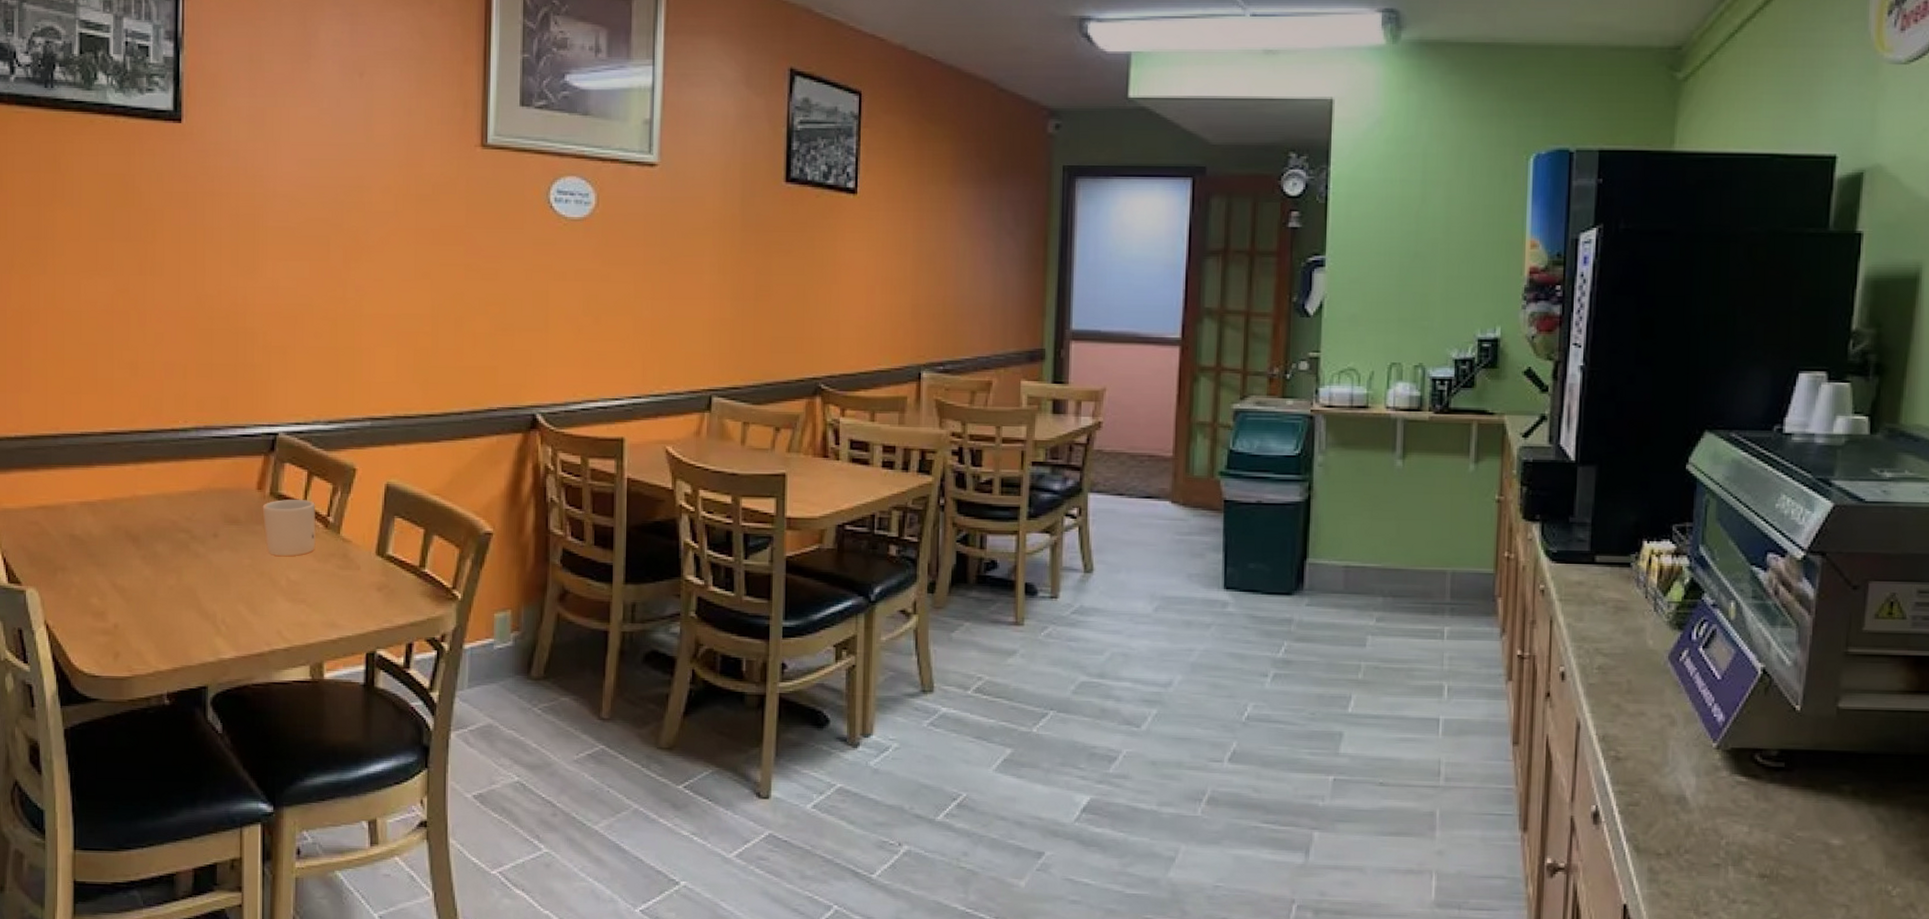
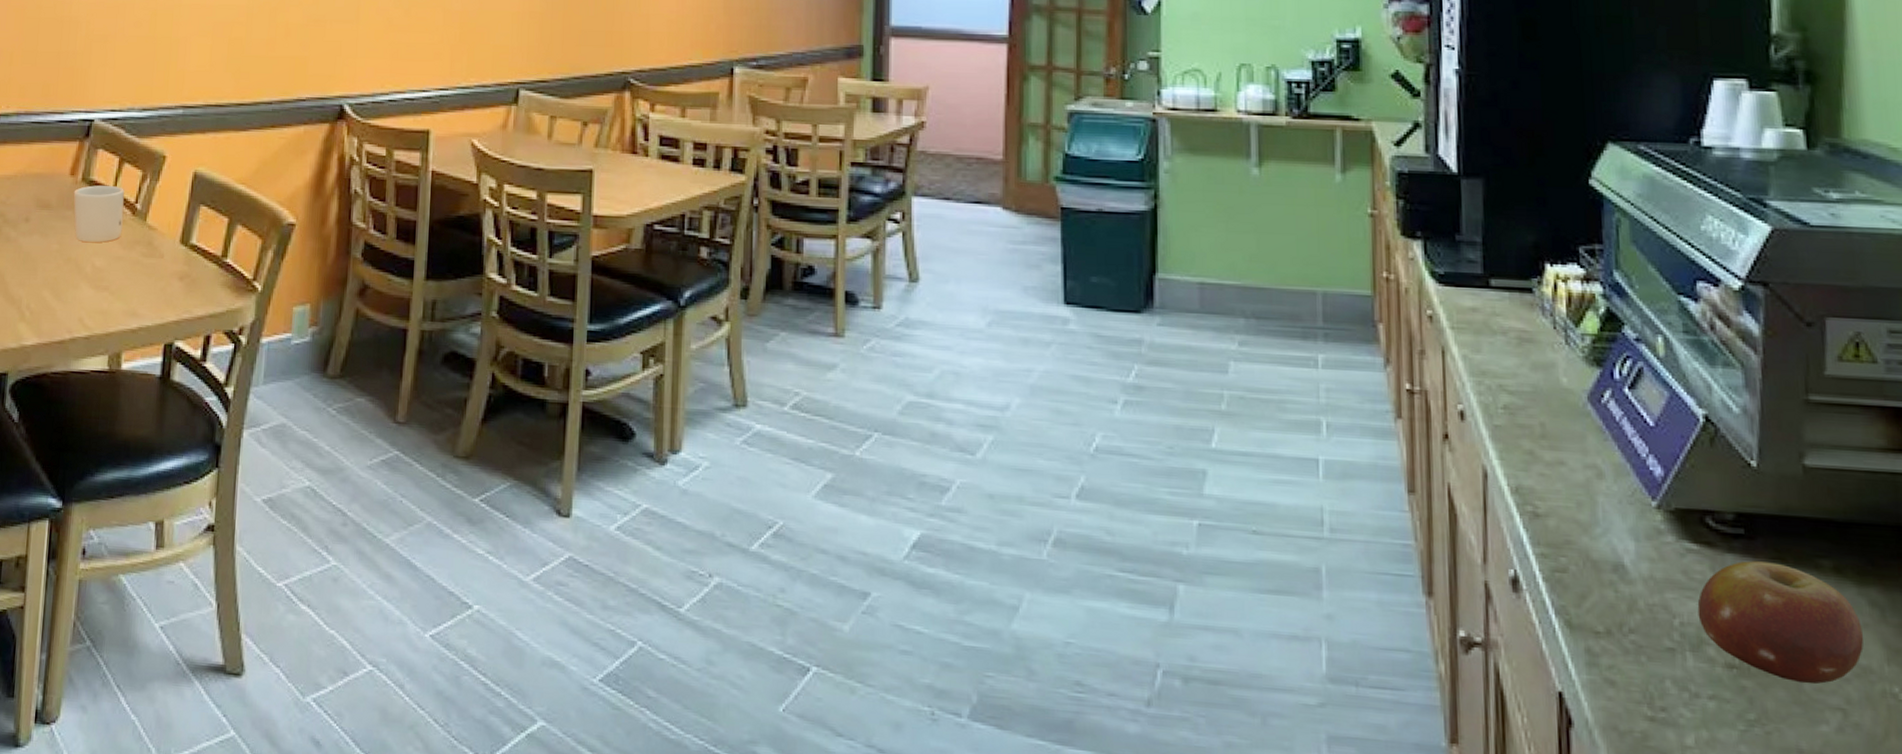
fruit: none [1741,789,1869,886] -> present [1697,561,1864,684]

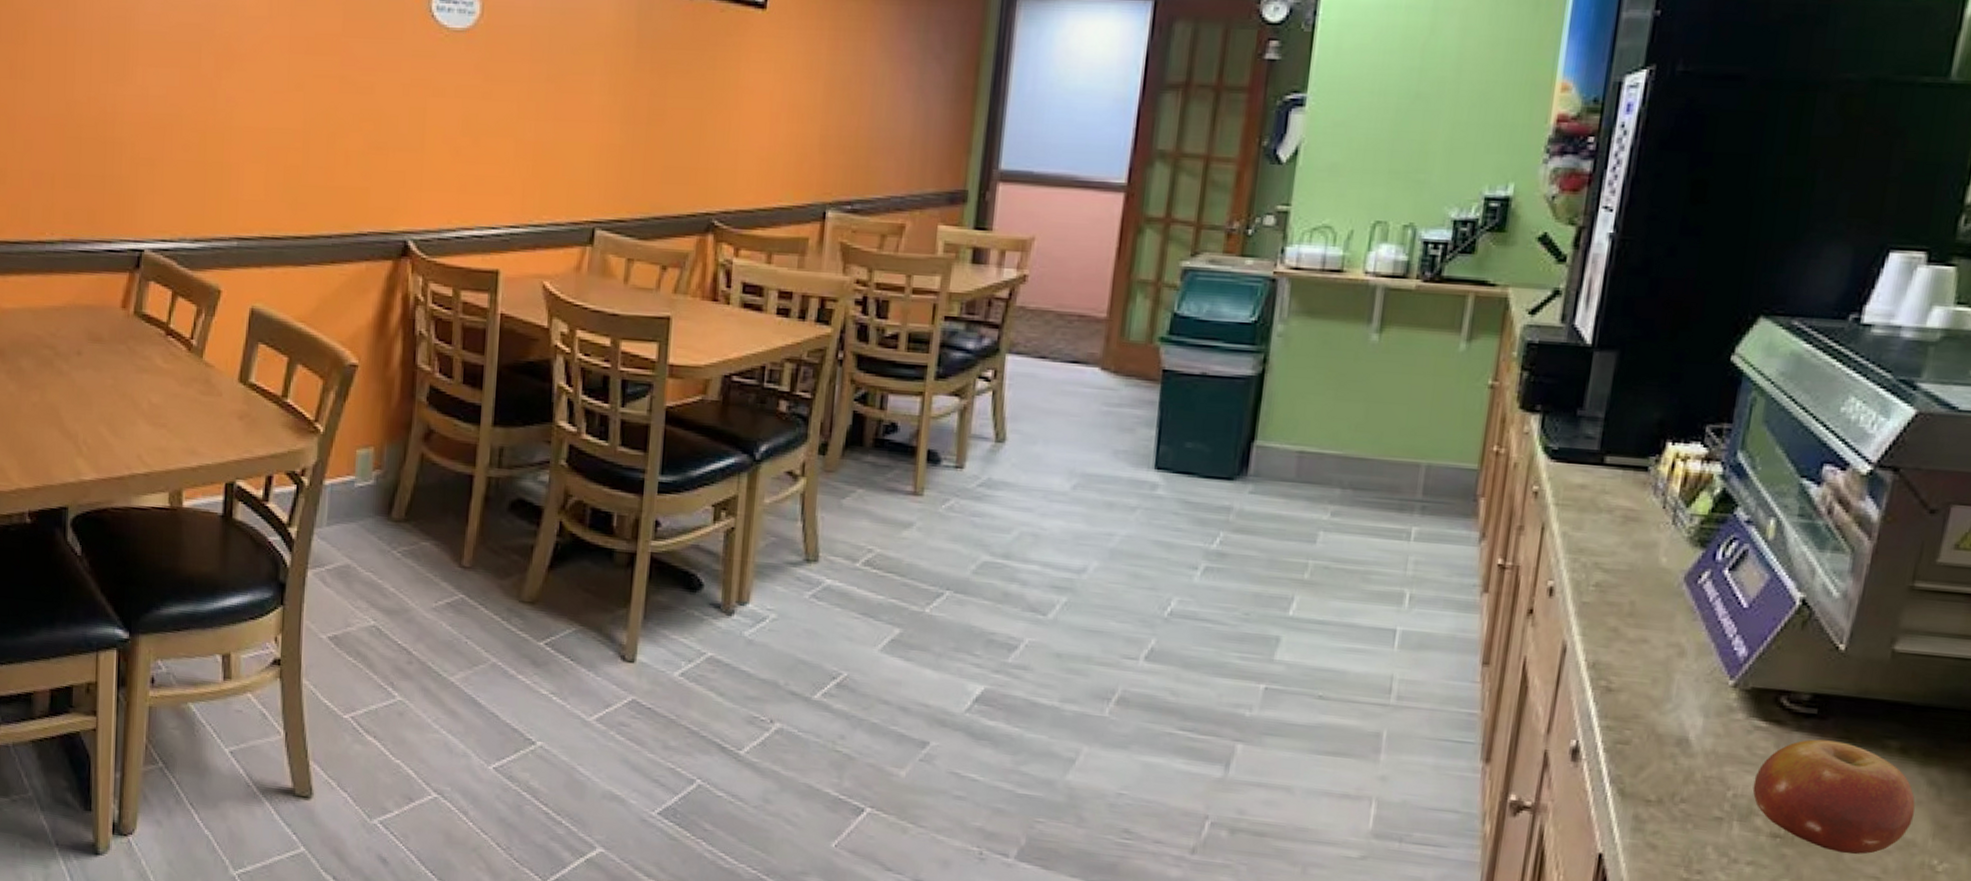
mug: present [73,185,125,243] -> none [126,319,180,379]

